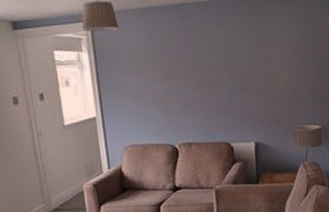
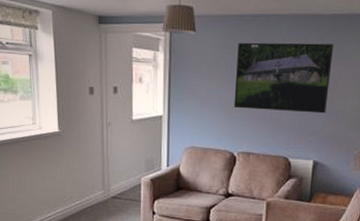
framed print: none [163,25,260,100] -> present [233,42,333,114]

